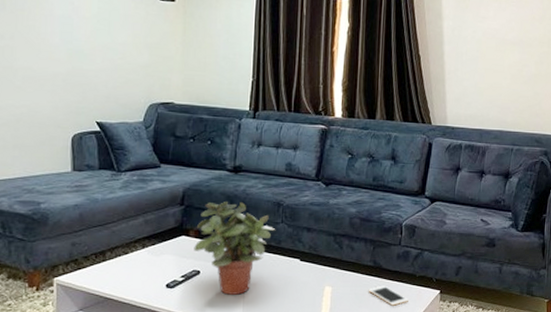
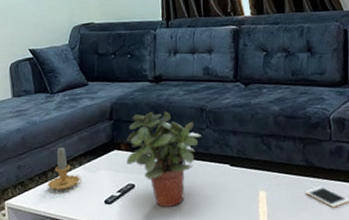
candle: none [105,228,144,271] -> present [48,147,82,191]

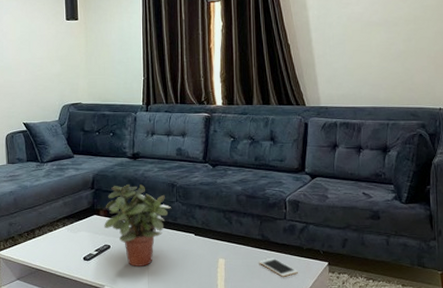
candle: present [48,147,82,191] -> none [35,210,65,246]

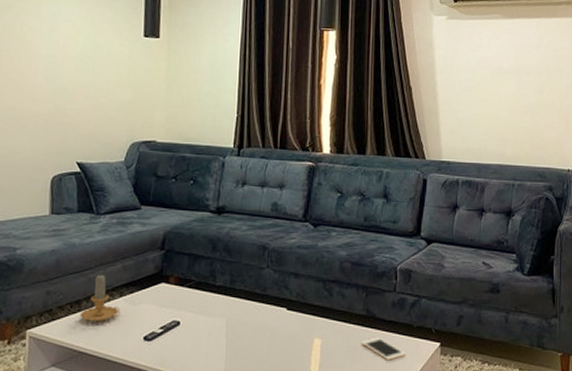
candle: none [35,210,65,246] -> present [80,275,121,322]
potted plant: present [104,184,172,266] -> none [173,245,261,348]

